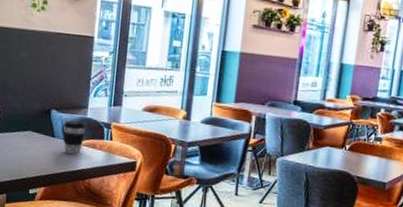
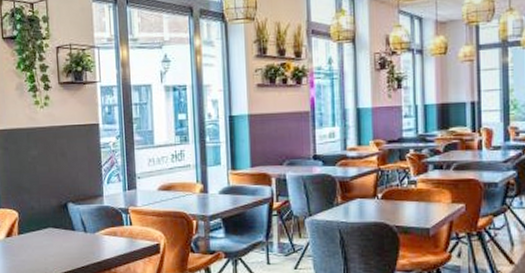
coffee cup: present [63,120,86,154] -> none [81,211,104,245]

